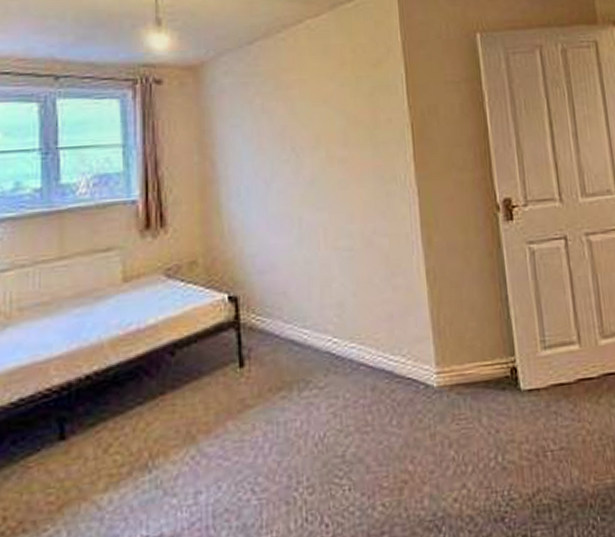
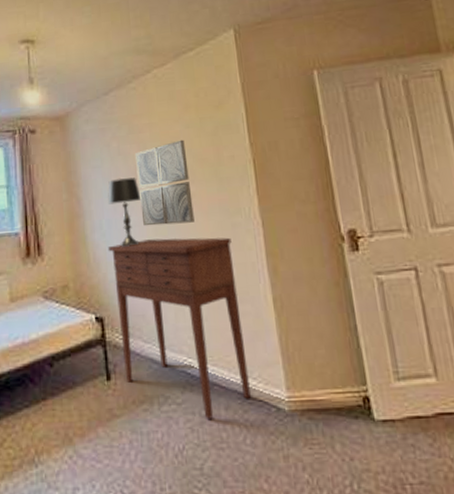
dresser: none [246,206,400,402] -> present [107,237,252,419]
table lamp: none [247,139,287,217] -> present [107,177,142,247]
wall art: none [281,99,346,194] -> present [134,139,195,226]

